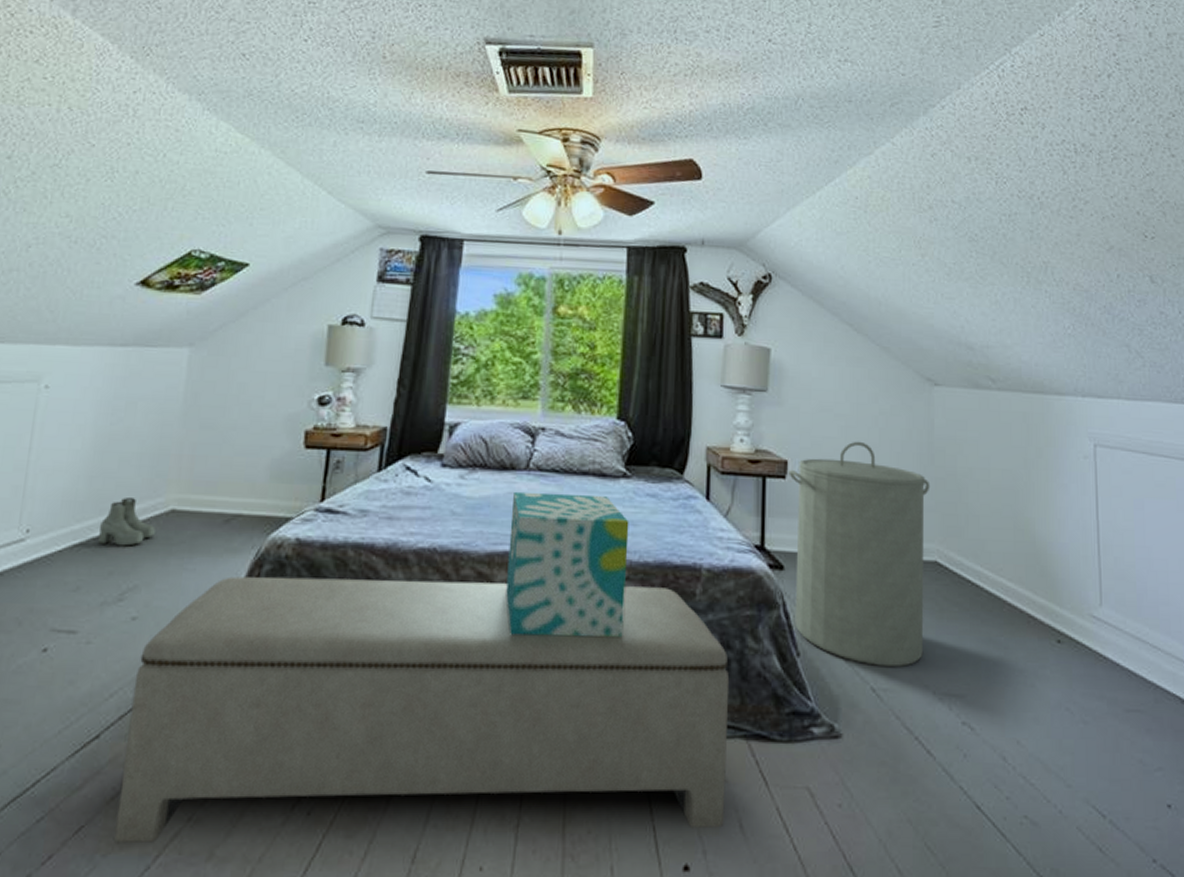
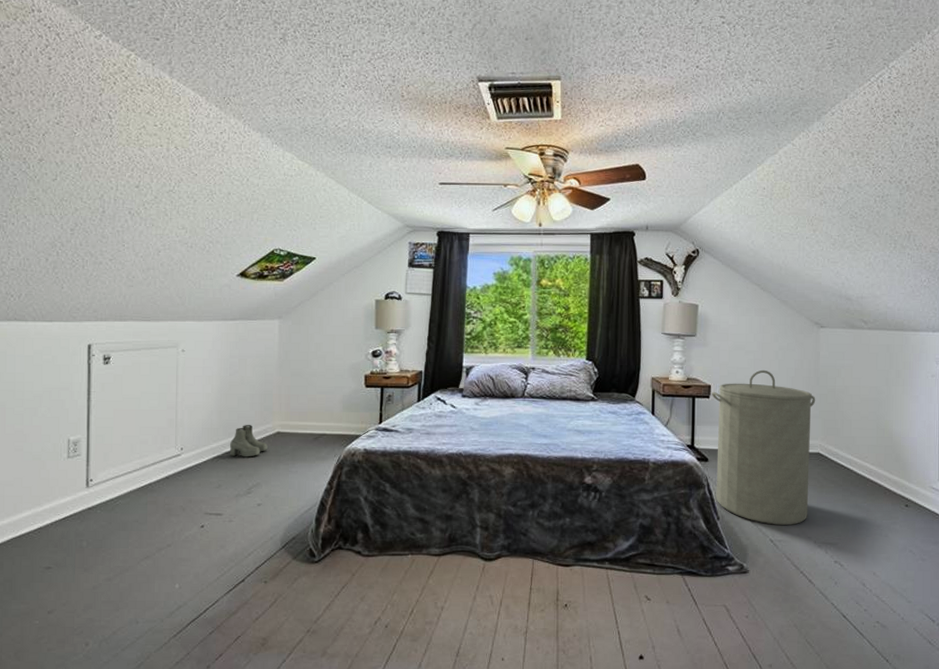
bench: present [114,576,730,844] -> none [261,475,670,647]
decorative box: present [506,491,629,637] -> none [512,412,597,510]

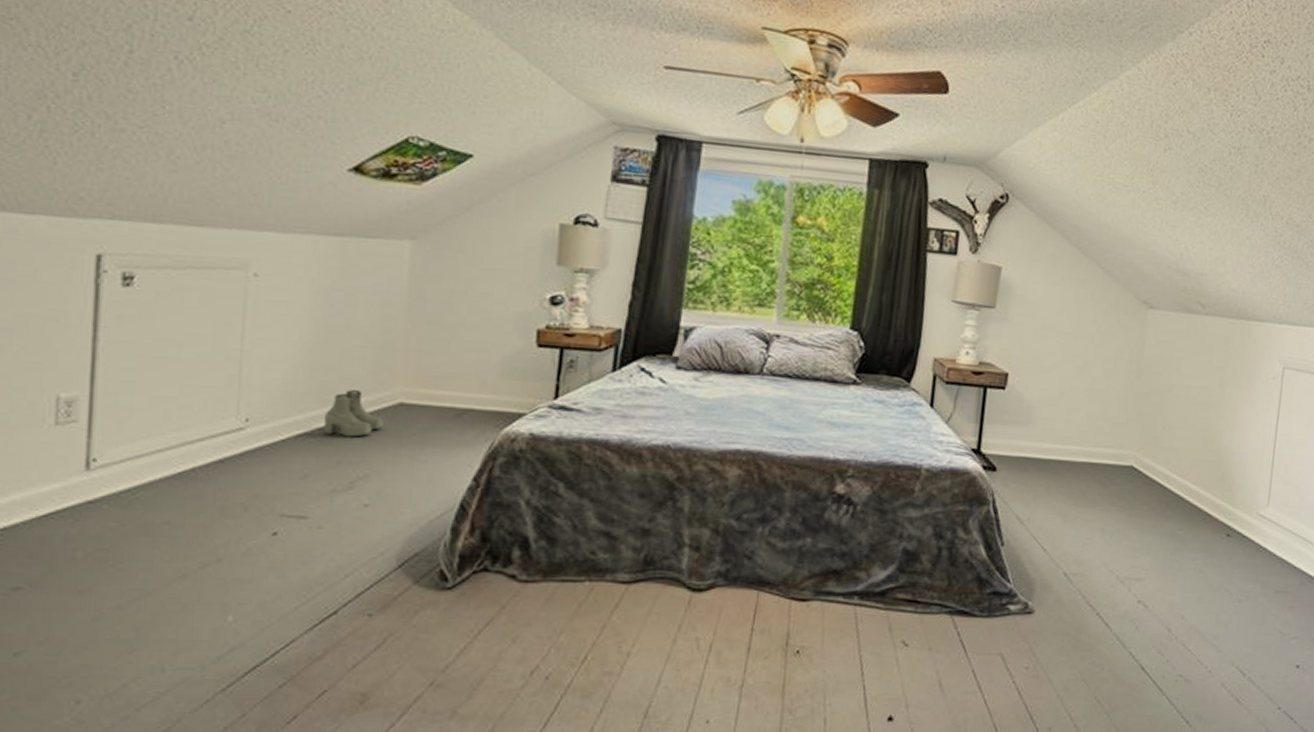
laundry hamper: present [712,370,816,525] -> none [1002,357,1135,555]

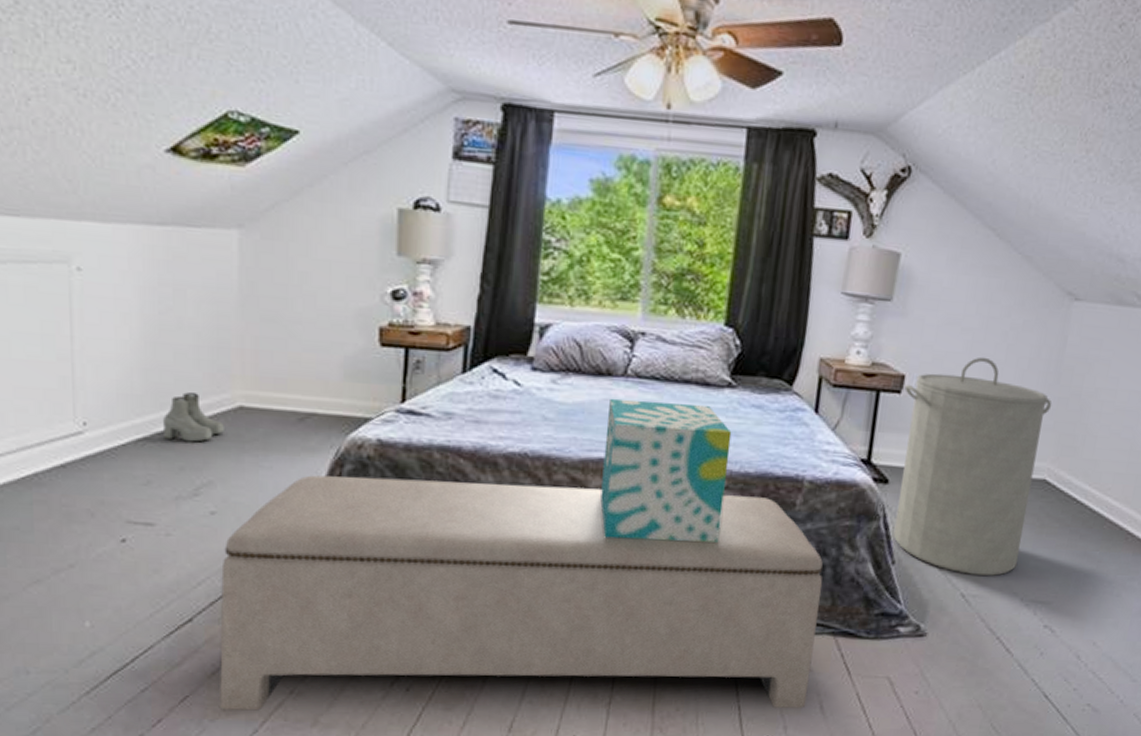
bench: none [358,468,940,705] -> present [220,475,824,712]
decorative box: none [736,394,857,528] -> present [600,398,732,542]
laundry hamper: none [1002,357,1135,555] -> present [893,357,1052,576]

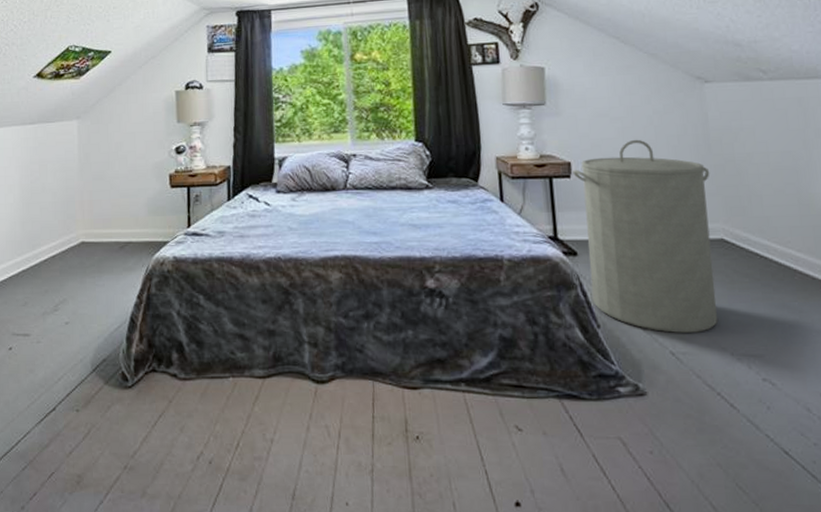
boots: present [163,392,224,443] -> none [34,235,72,271]
bench: present [220,475,824,712] -> none [73,277,547,485]
decorative box: present [600,398,732,542] -> none [336,206,441,322]

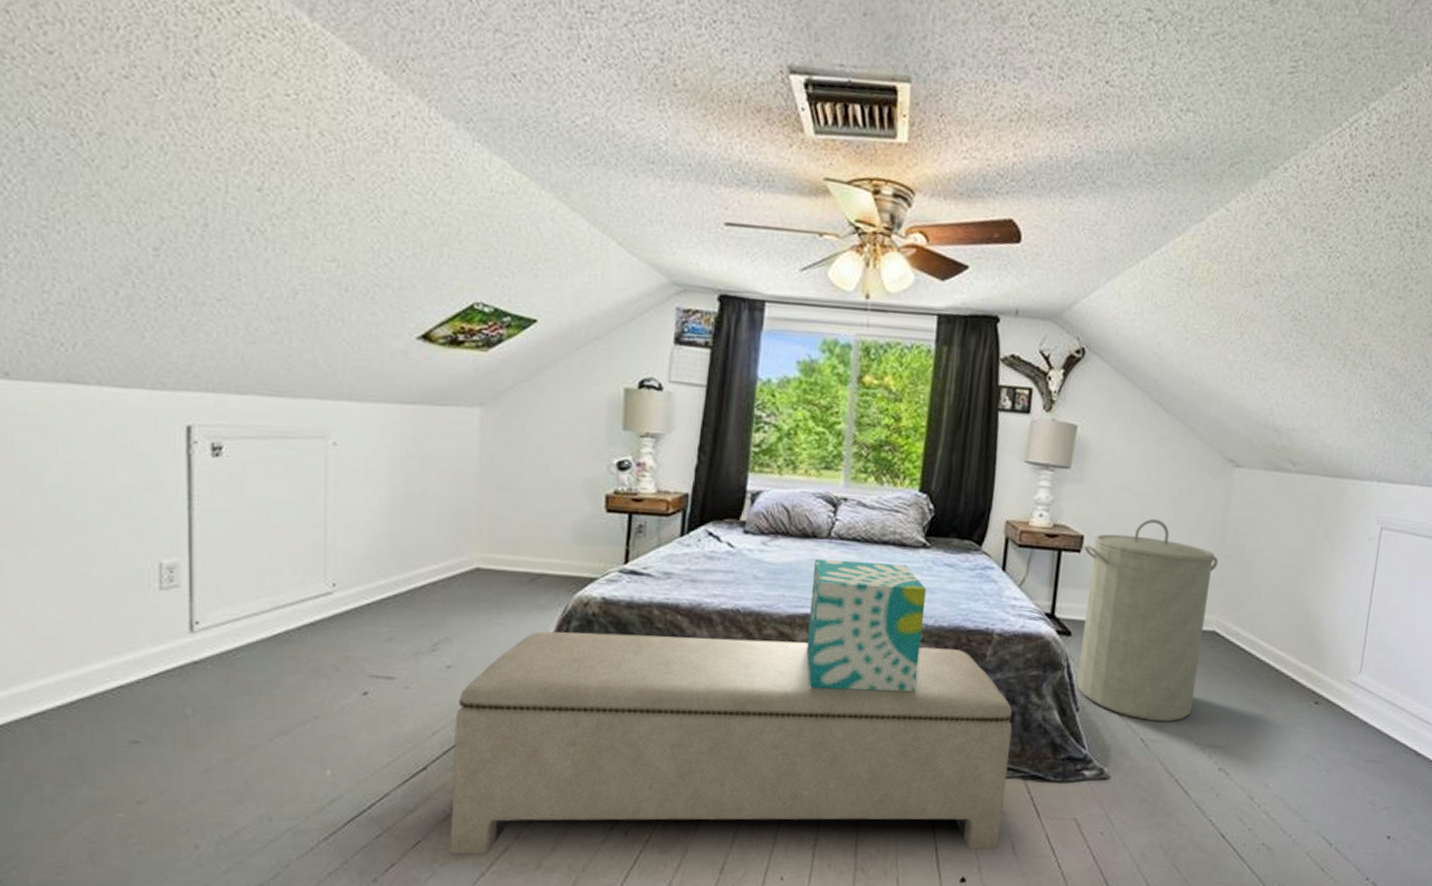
bench: none [73,277,547,485] -> present [450,631,1013,856]
decorative box: none [336,206,441,322] -> present [806,558,927,692]

